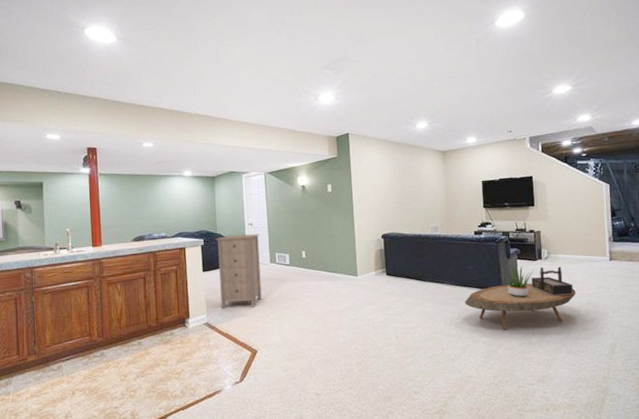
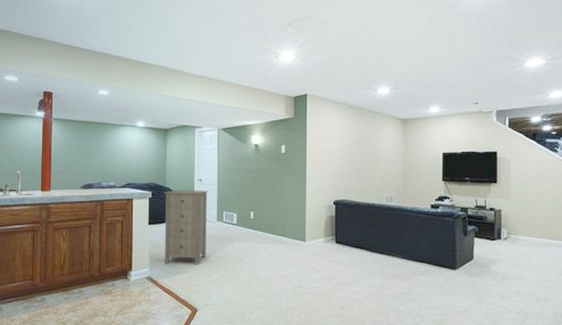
coffee table: present [465,283,576,331] -> none [416,263,535,311]
potted plant: present [499,265,534,297] -> none [455,242,492,278]
decorative box: present [531,266,574,296] -> none [488,248,533,280]

